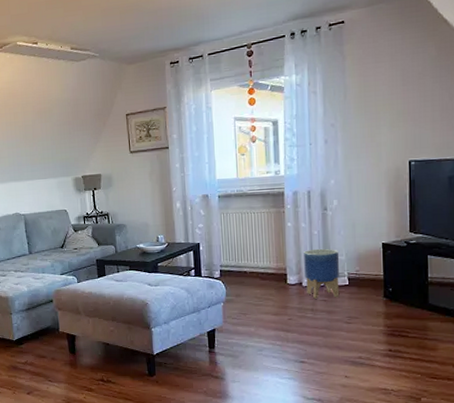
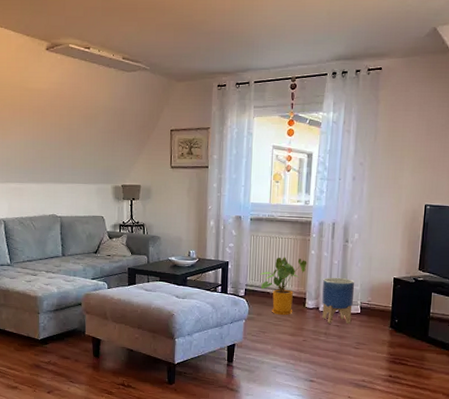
house plant: none [233,232,284,295] -> present [259,257,307,316]

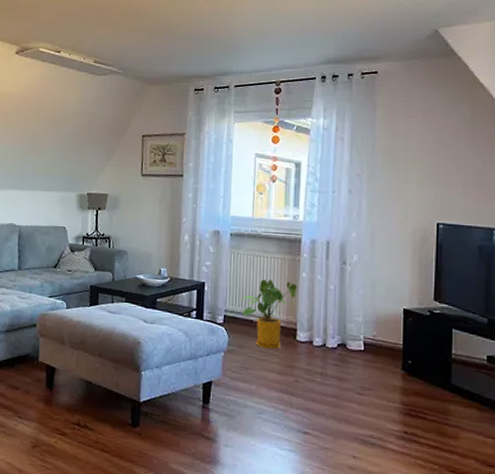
planter: present [322,277,354,324] -> none [316,305,355,364]

